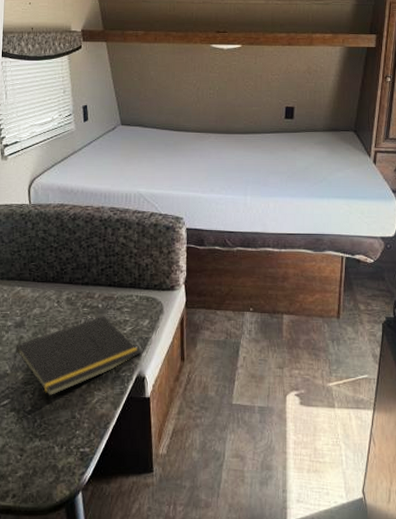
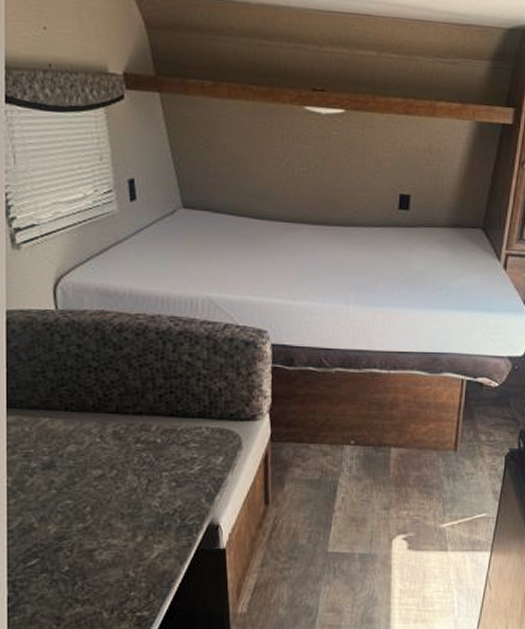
notepad: present [13,316,141,396] -> none [41,453,213,553]

